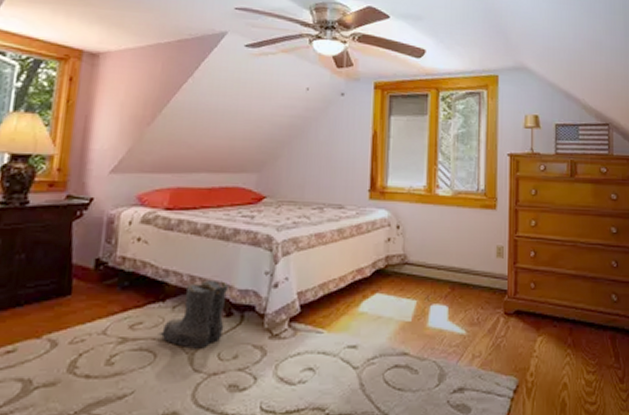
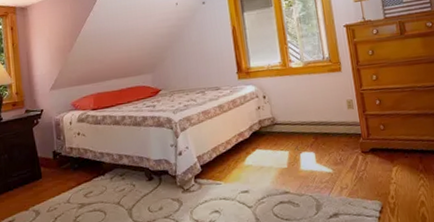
boots: present [158,281,229,349] -> none [104,155,149,206]

